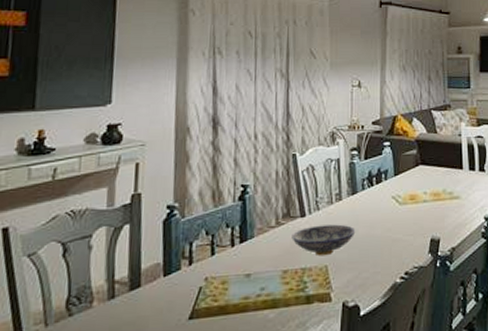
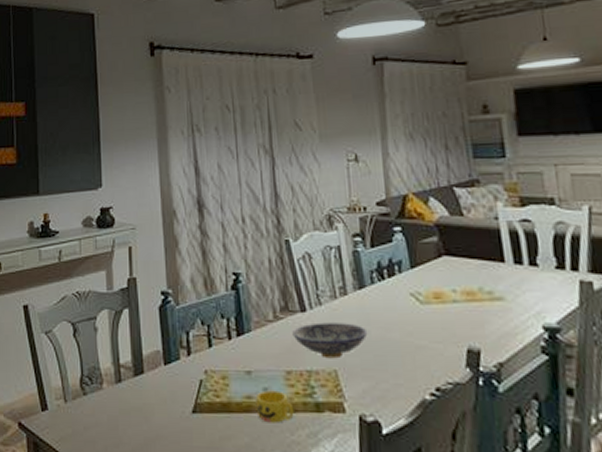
cup: none [252,289,287,319] -> present [255,390,294,423]

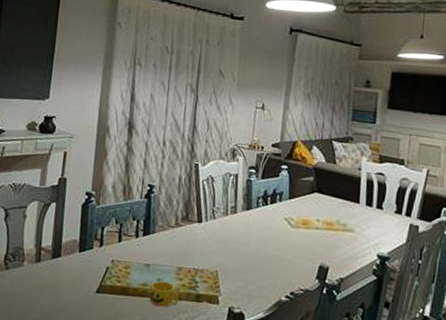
bowl: present [292,322,368,359] -> none [188,232,247,262]

